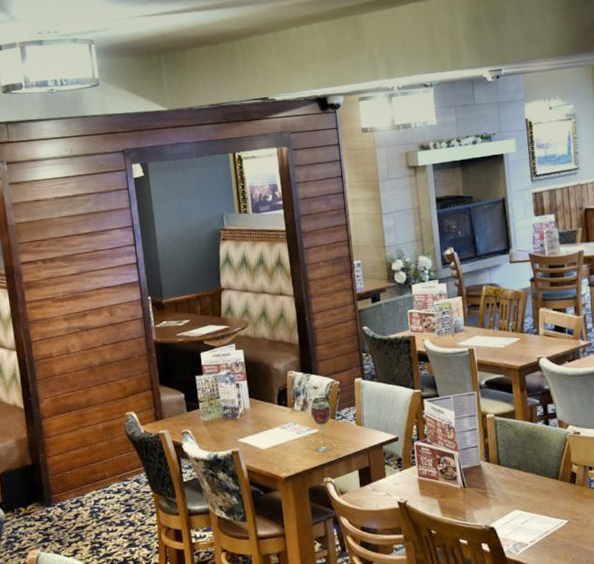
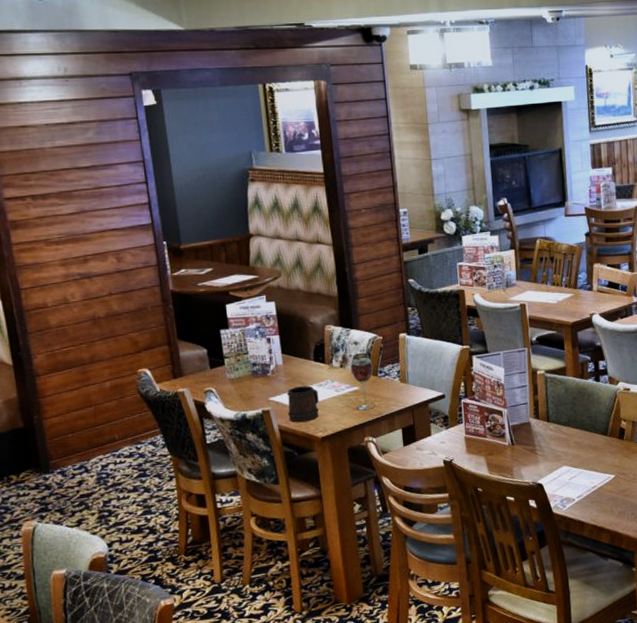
beer mug: none [253,428,282,463] -> present [286,385,319,423]

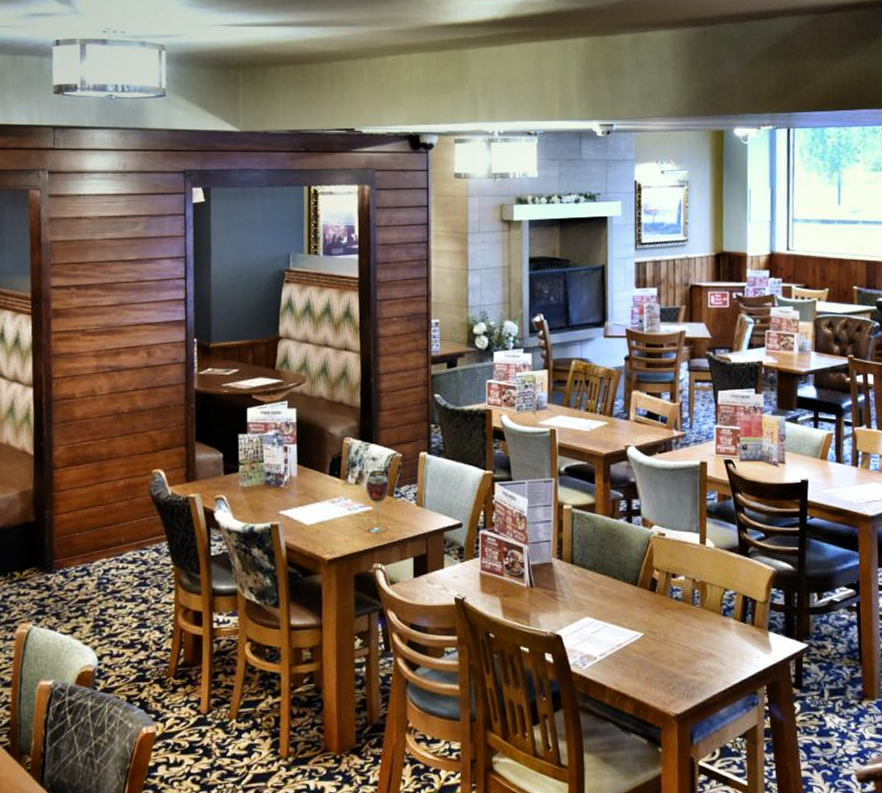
beer mug: present [286,385,319,423] -> none [296,501,330,541]

